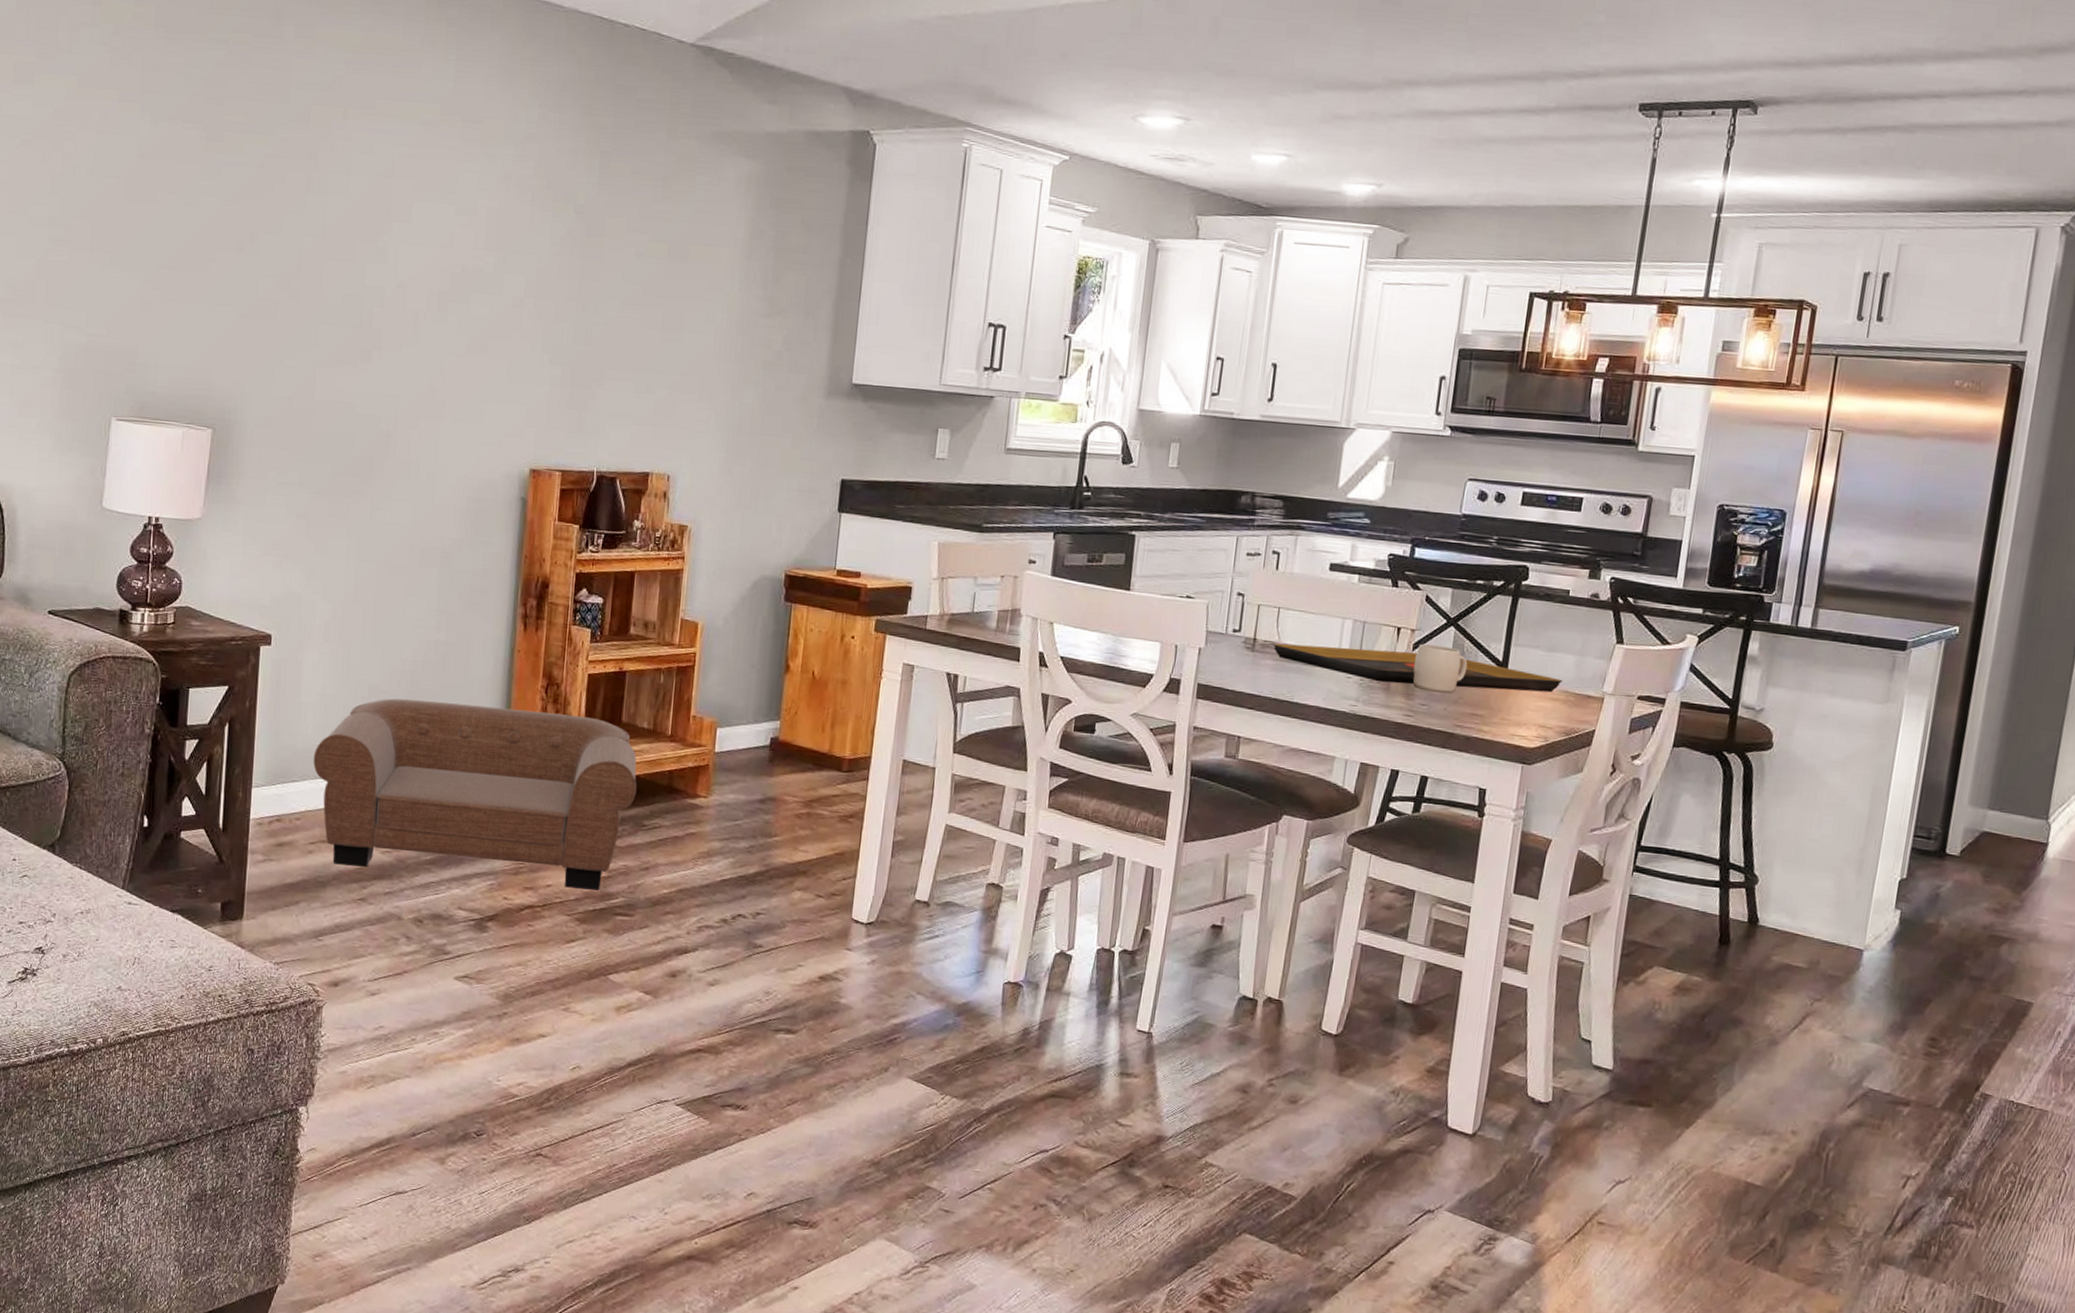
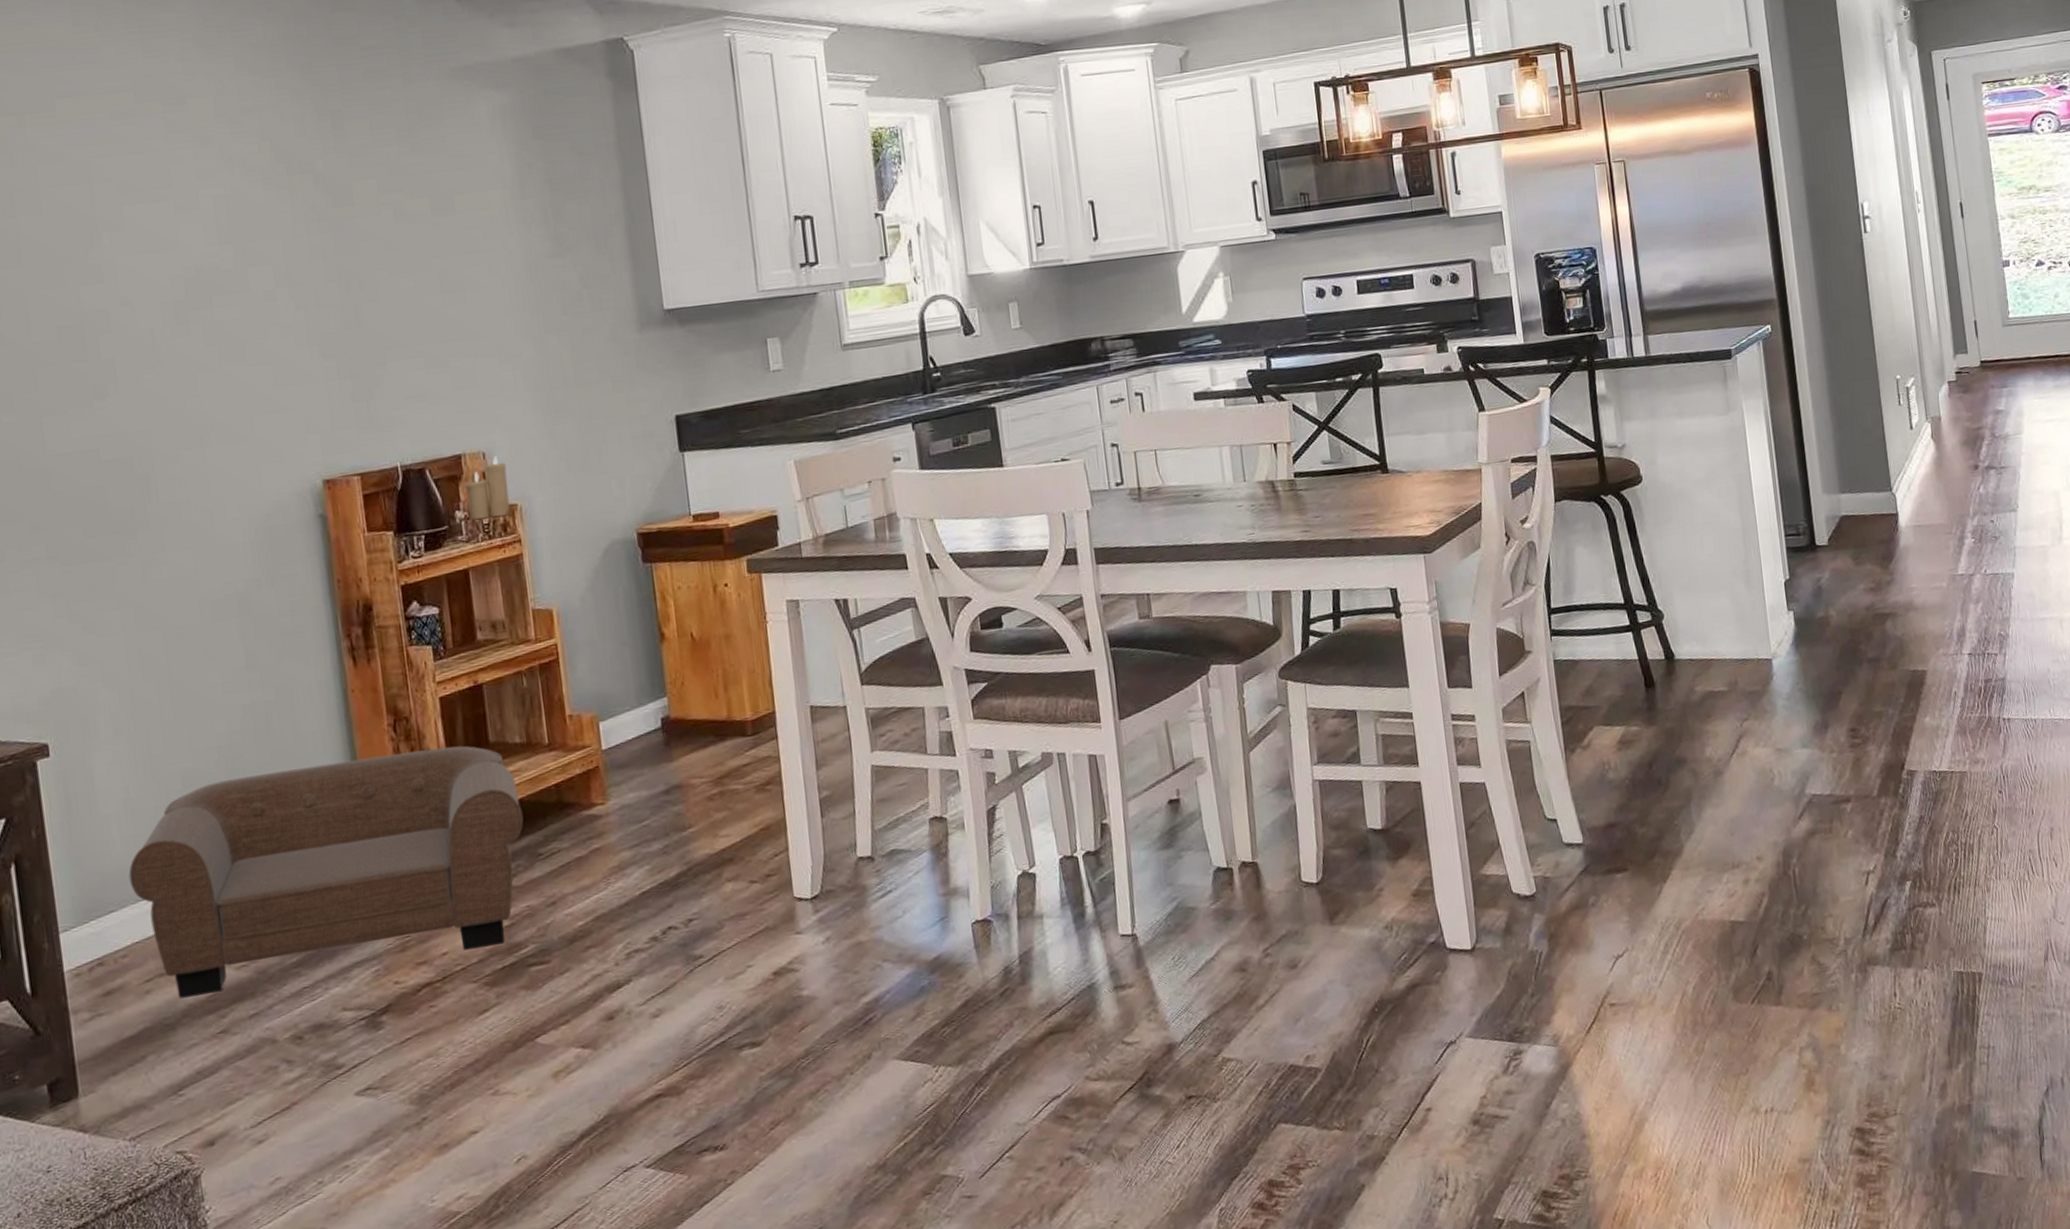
candle: none [645,481,685,534] -> present [465,456,510,521]
decorative tray: present [1272,643,1563,693] -> none [1158,459,1440,505]
mug: present [1413,643,1468,694] -> none [1297,451,1349,503]

